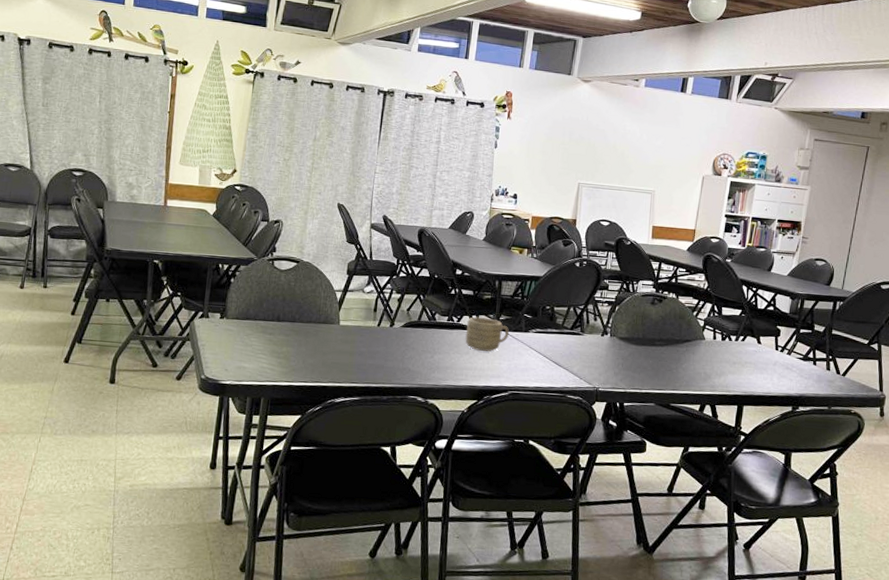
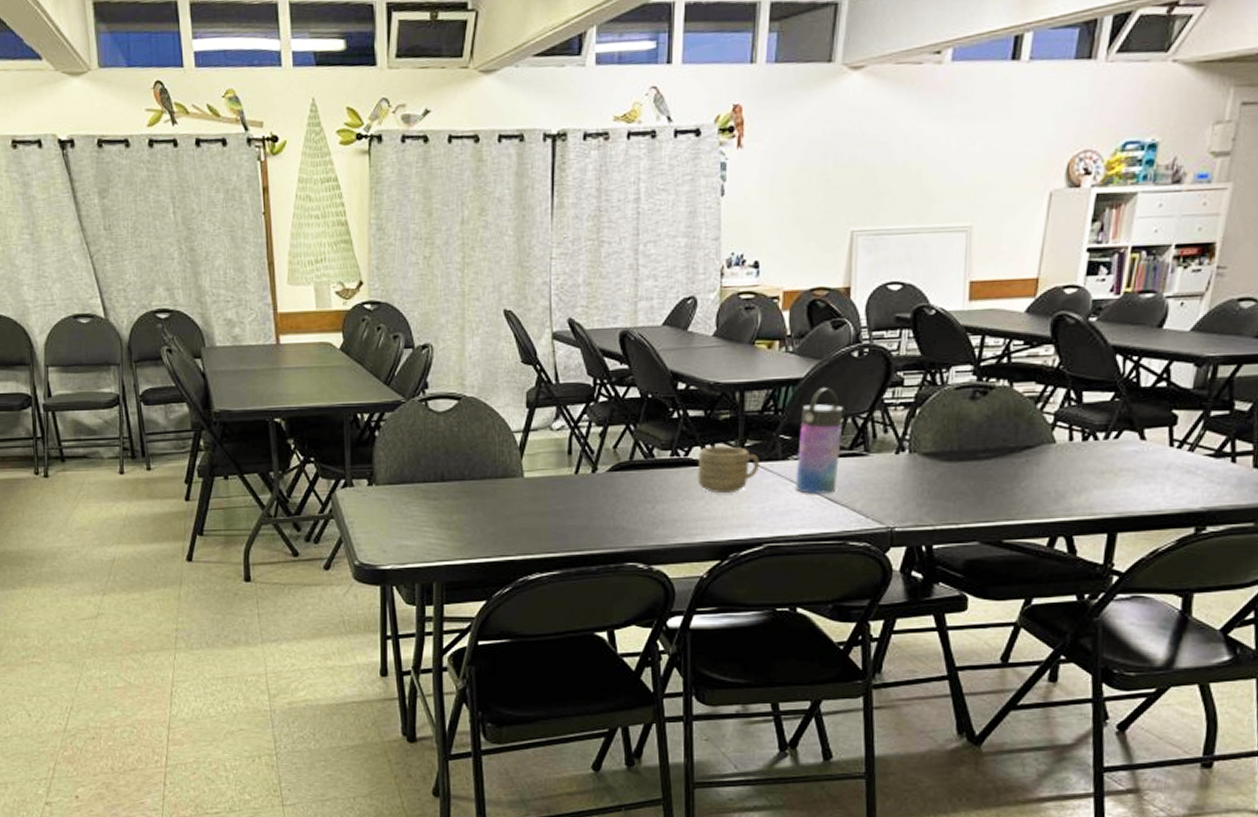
water bottle: none [532,285,568,359] -> present [795,388,844,494]

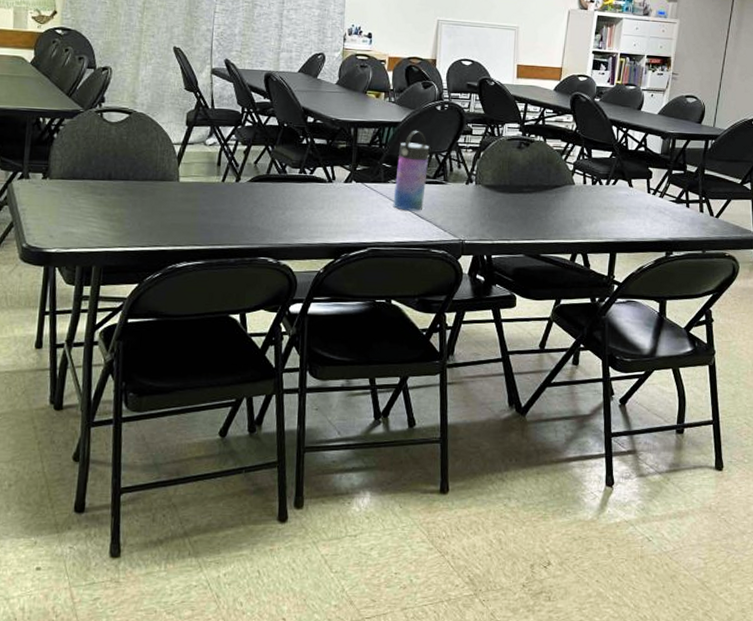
mug: present [697,445,759,493] -> none [319,167,367,205]

